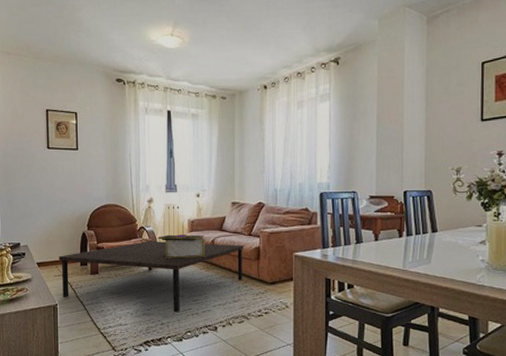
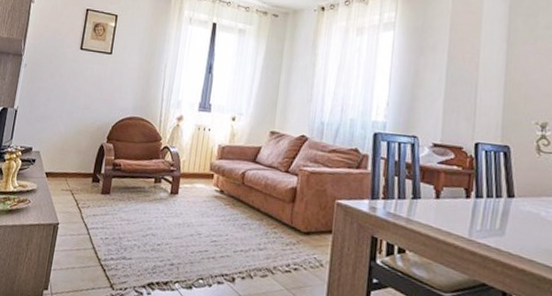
coffee table: present [59,241,244,313] -> none [66,163,279,254]
decorative box: present [157,234,206,259] -> none [181,159,235,192]

